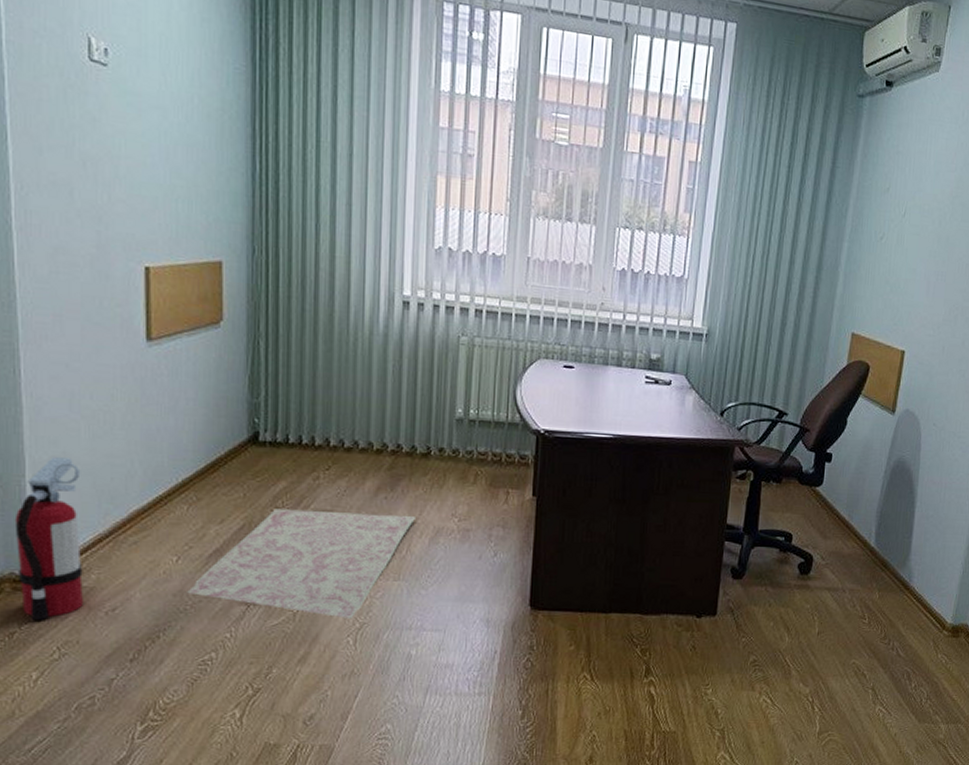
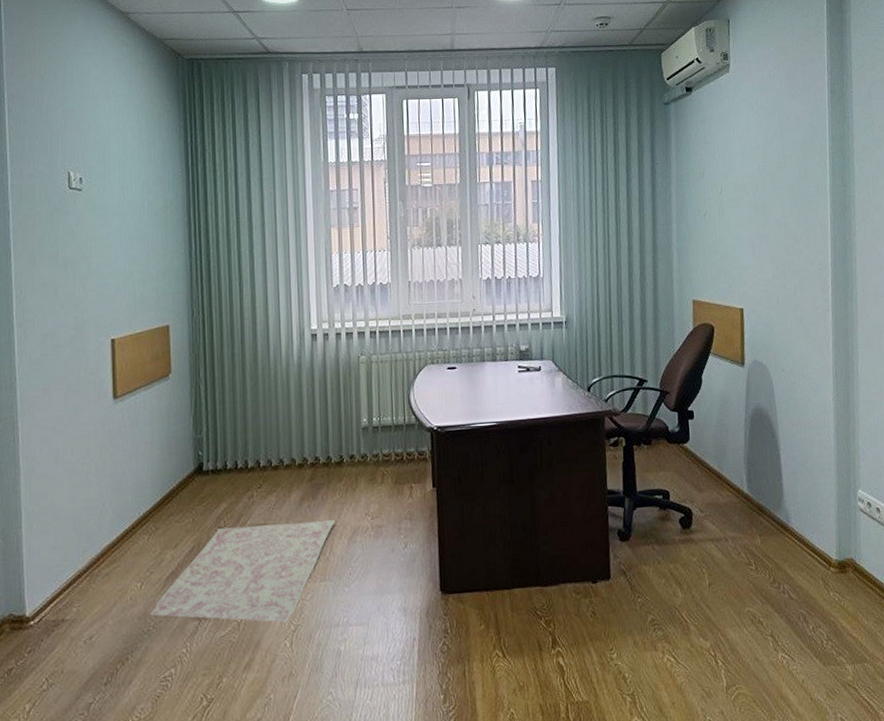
fire extinguisher: present [14,457,83,620] -> none [13,507,66,655]

